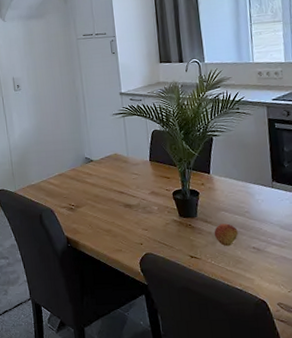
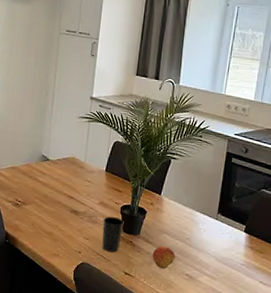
cup: none [158,204,180,239] -> present [102,216,124,252]

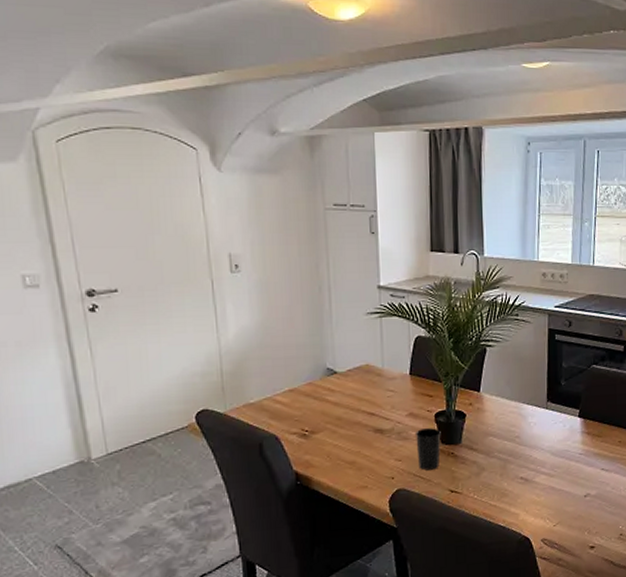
fruit: present [152,246,176,270] -> none [479,450,506,478]

